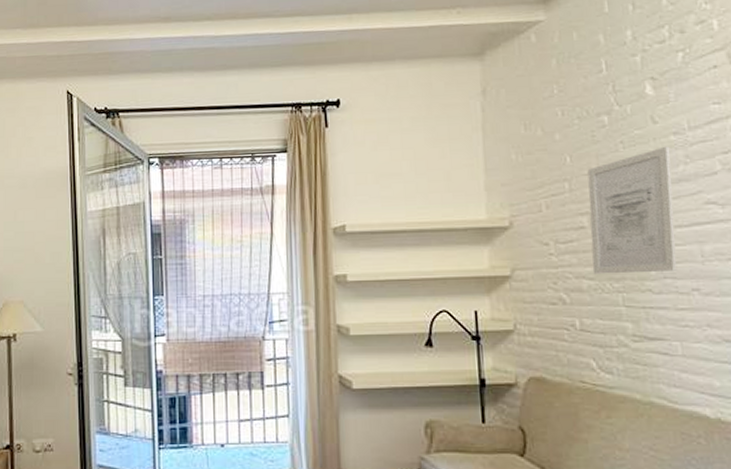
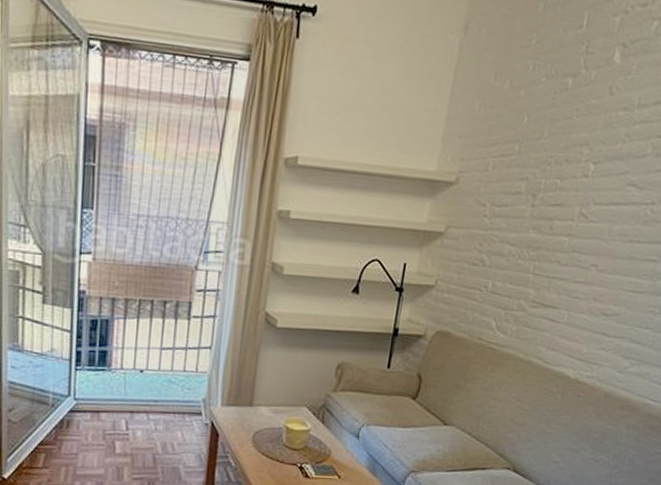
wall art: present [587,146,678,275] -> none [516,120,617,246]

